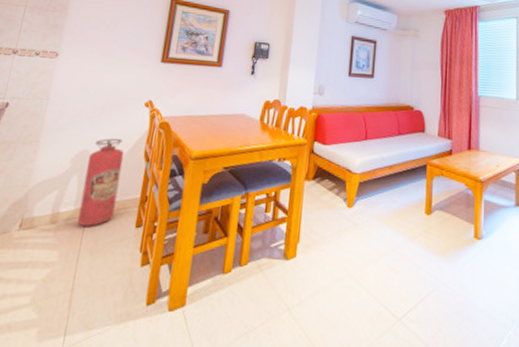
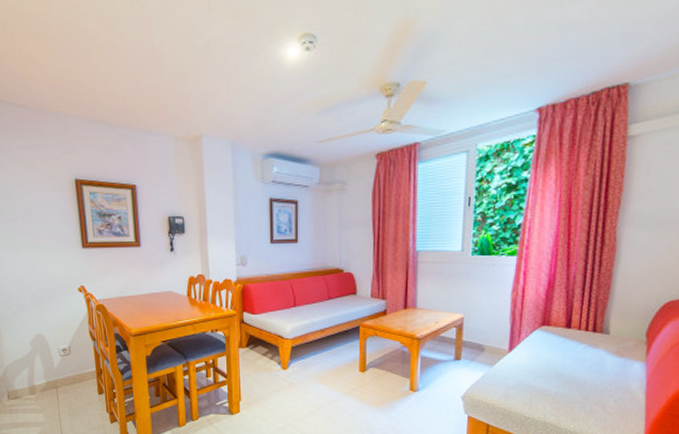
fire extinguisher: present [77,138,125,227] -> none [44,323,78,395]

